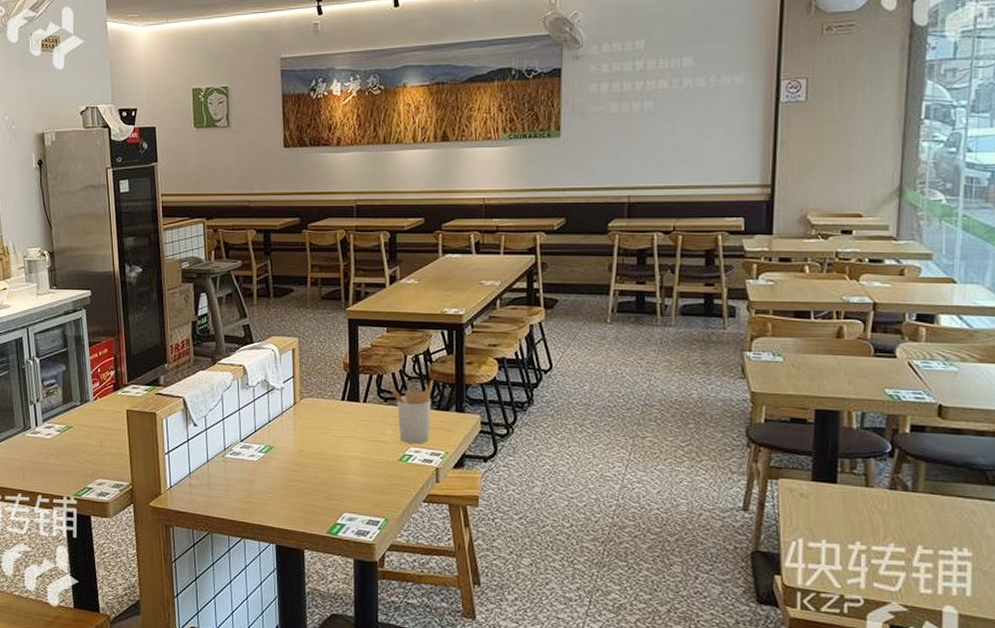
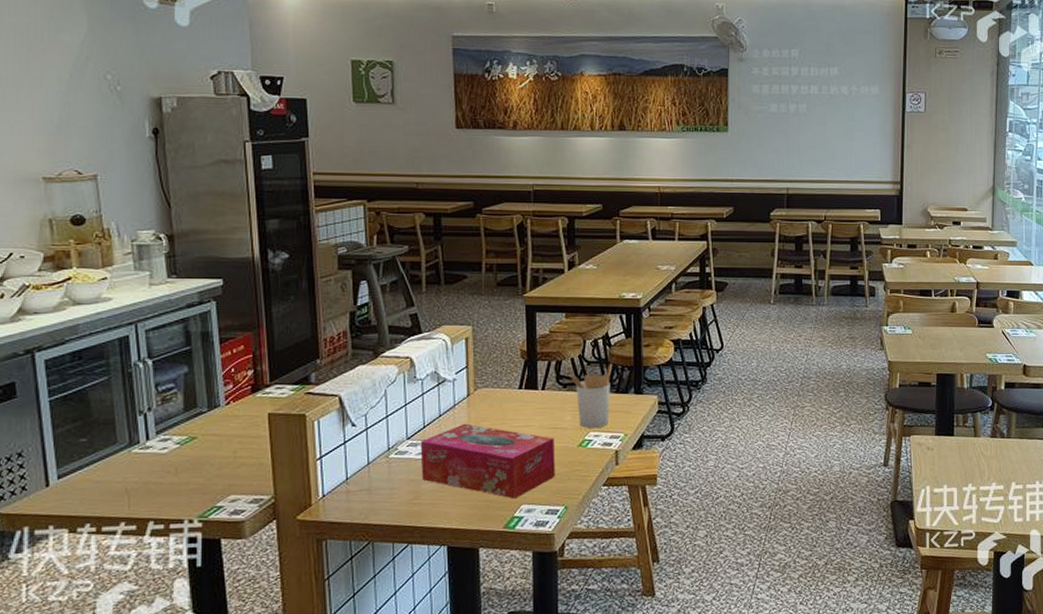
tissue box: none [252,430,376,506] -> present [420,423,555,499]

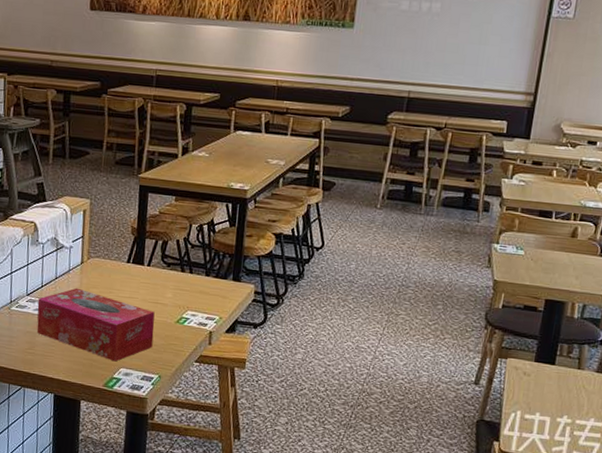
utensil holder: present [570,363,613,429] -> none [174,248,215,308]

